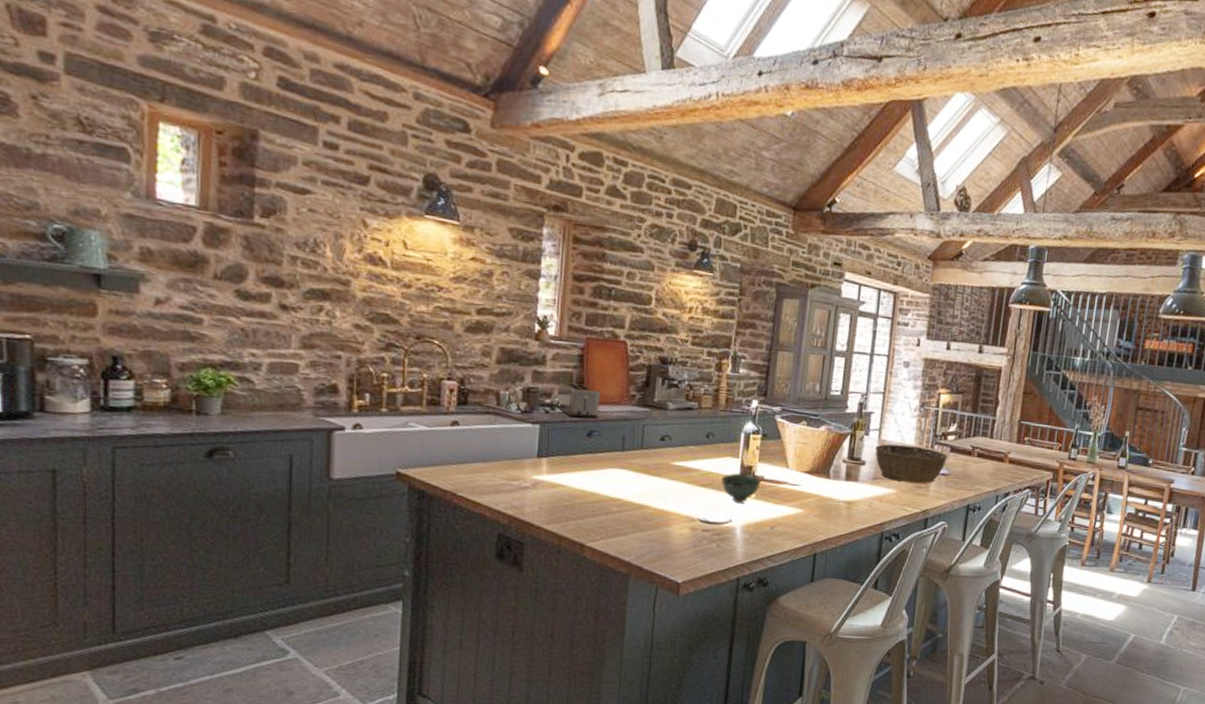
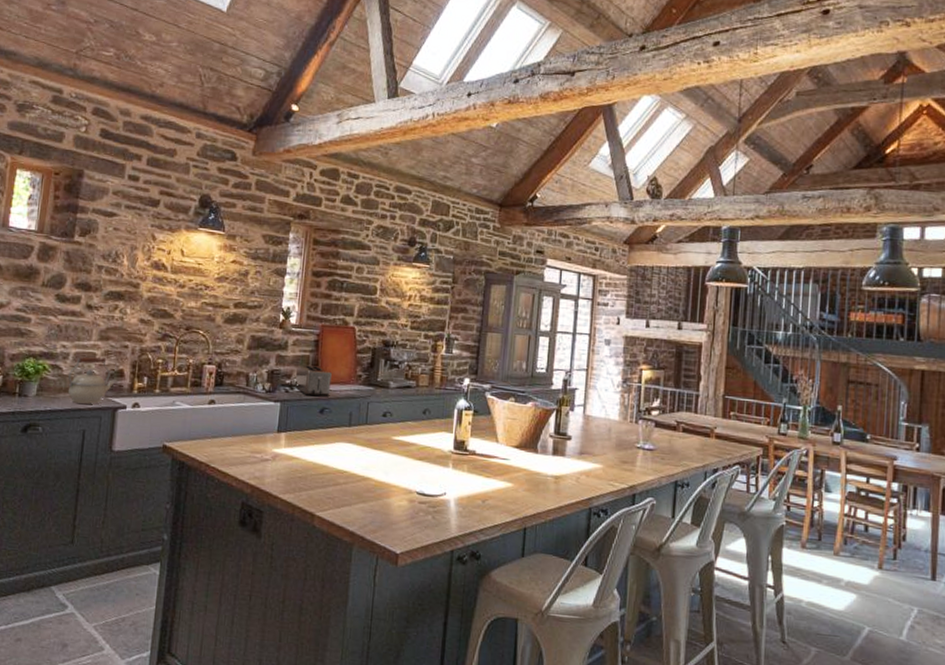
kettle: none [262,368,325,425] -> present [67,357,114,404]
bowl: present [721,473,761,503] -> none [436,447,473,476]
basket: present [874,444,948,484] -> none [580,419,652,459]

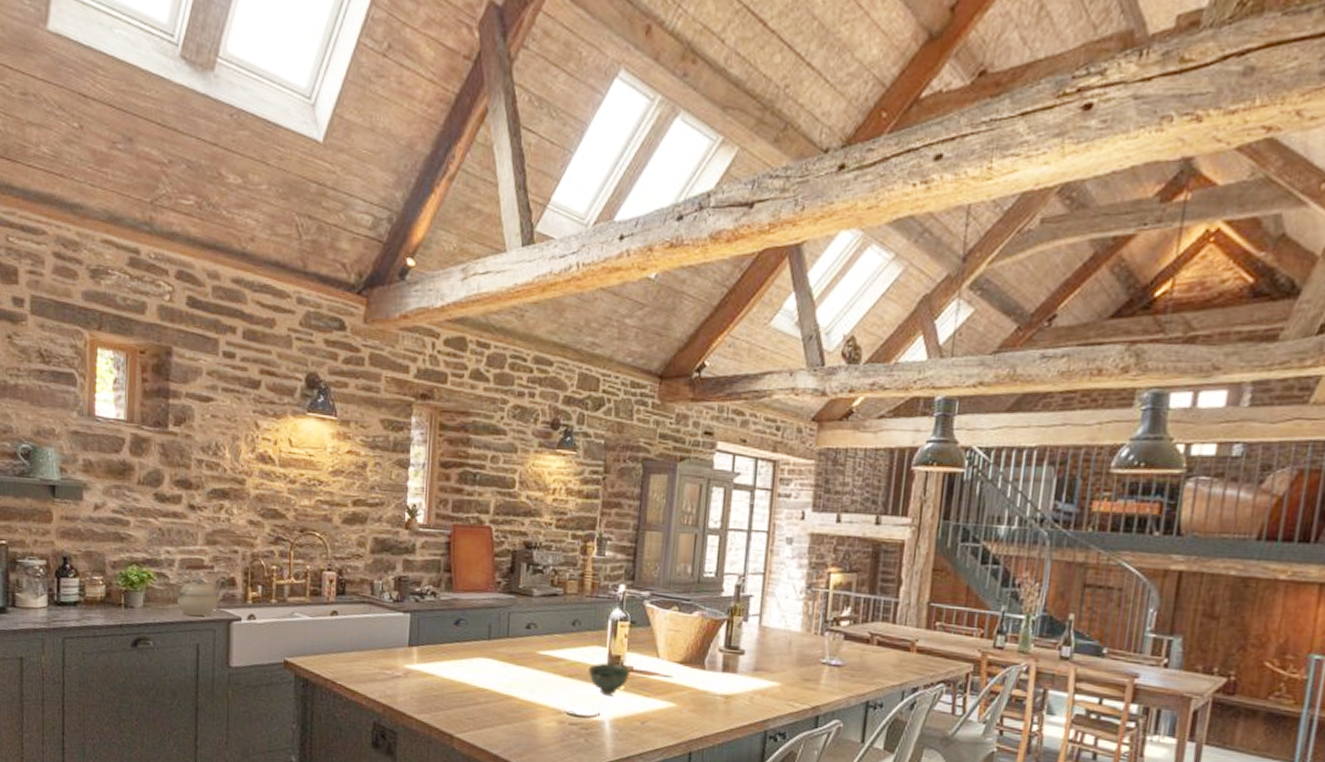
toaster: present [294,364,332,397] -> none [425,570,467,607]
bowl: none [436,447,473,476] -> present [588,662,630,695]

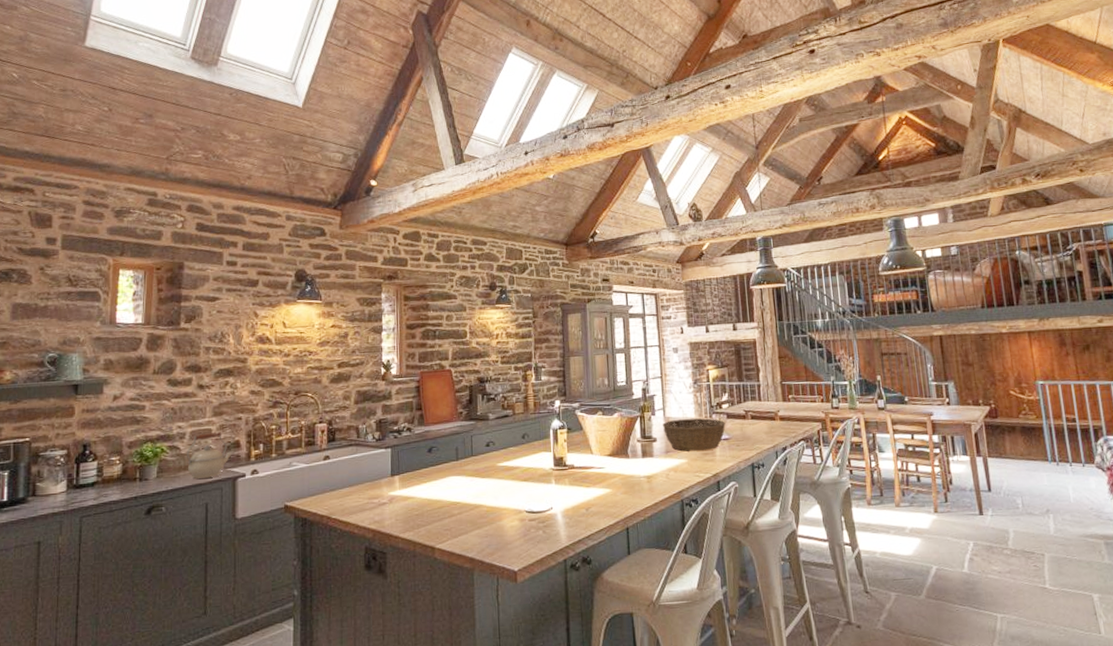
bowl: present [588,662,630,695] -> none [539,464,572,491]
basket: none [755,630,841,677] -> present [662,418,726,452]

